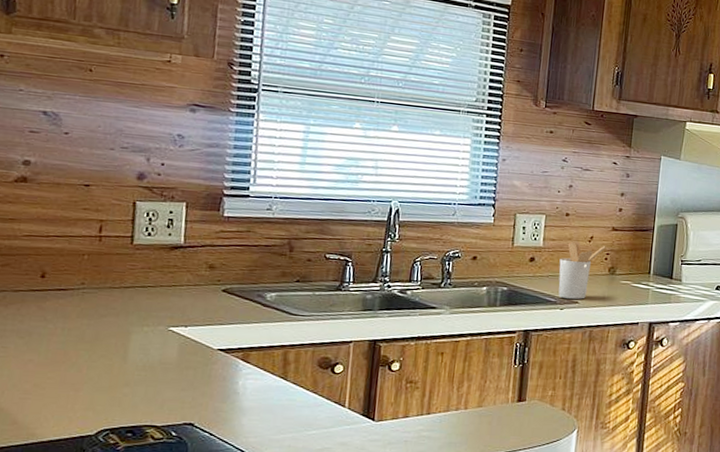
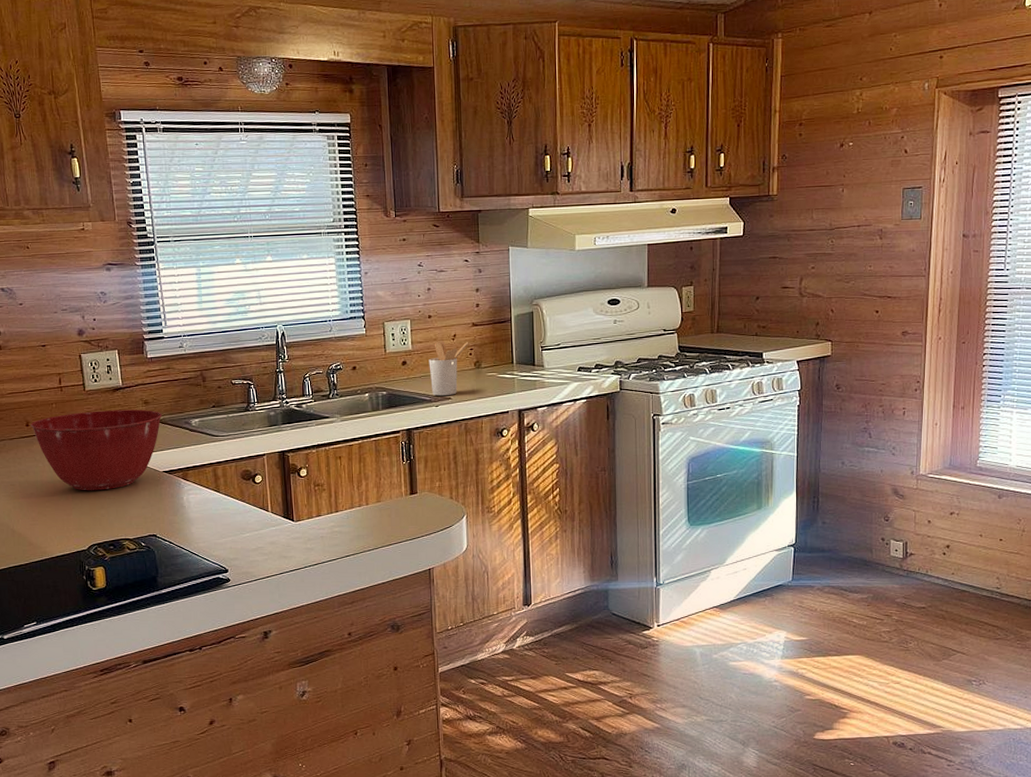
mixing bowl: none [47,268,230,365] -> present [30,409,163,491]

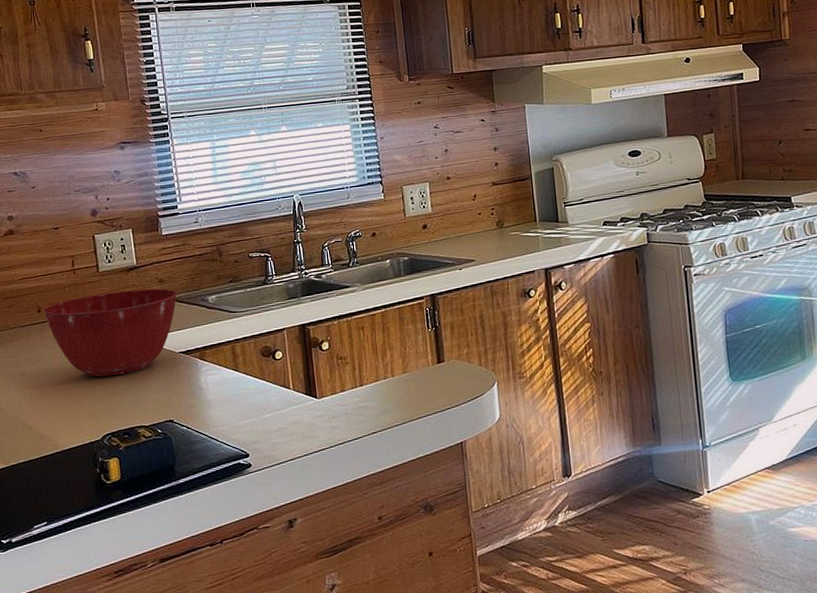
utensil holder: present [429,340,469,396] -> none [449,201,490,258]

